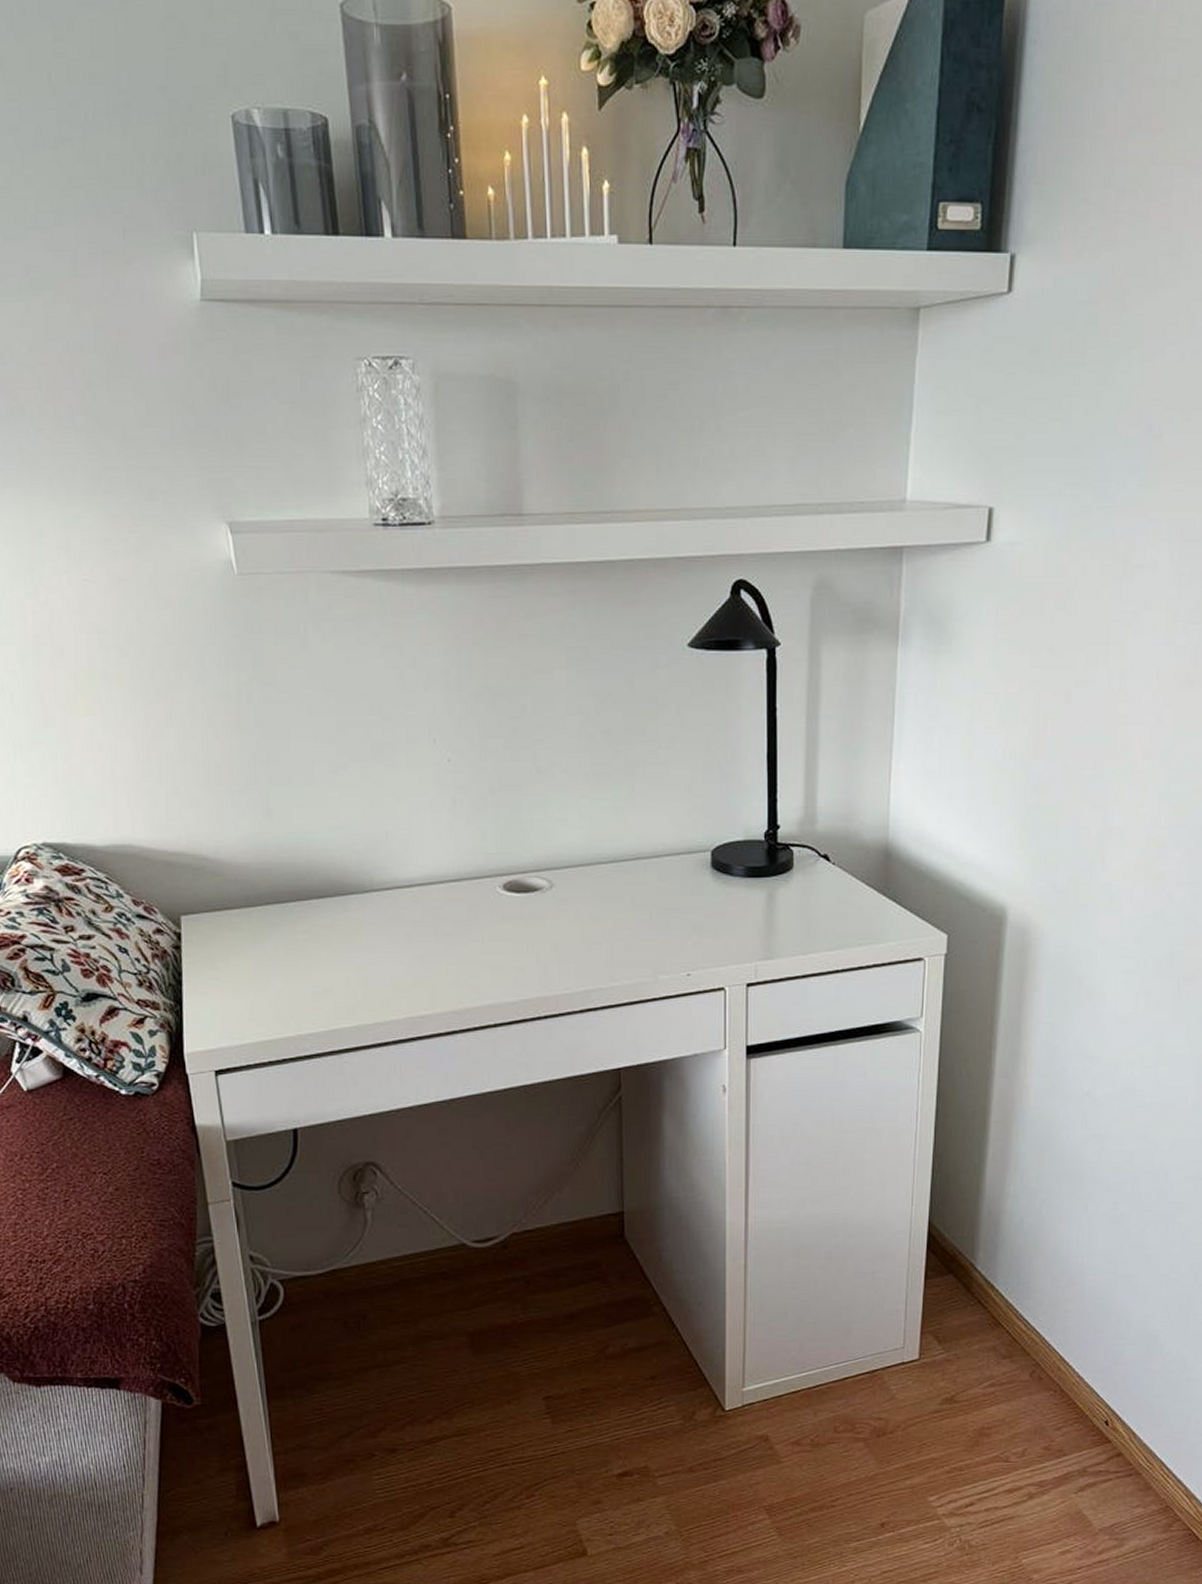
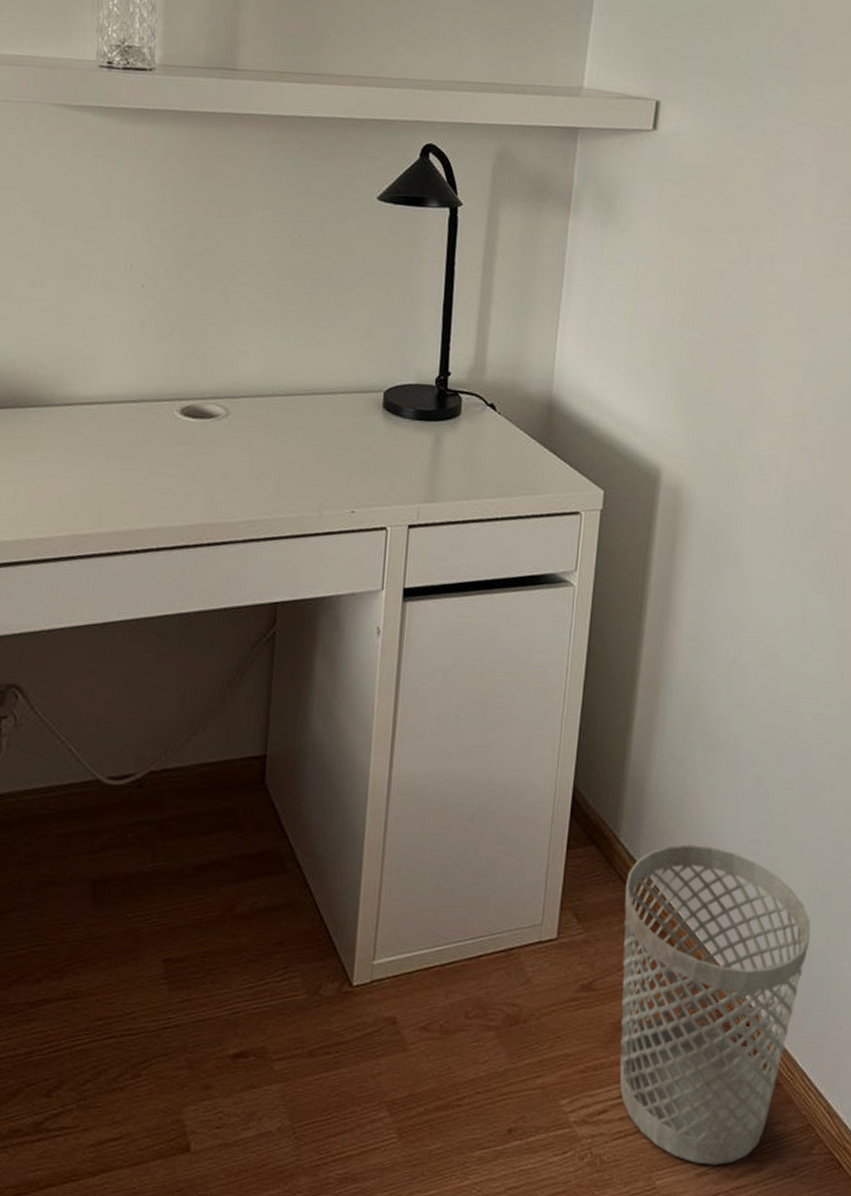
wastebasket: none [983,1268,1168,1544] -> present [619,844,811,1165]

